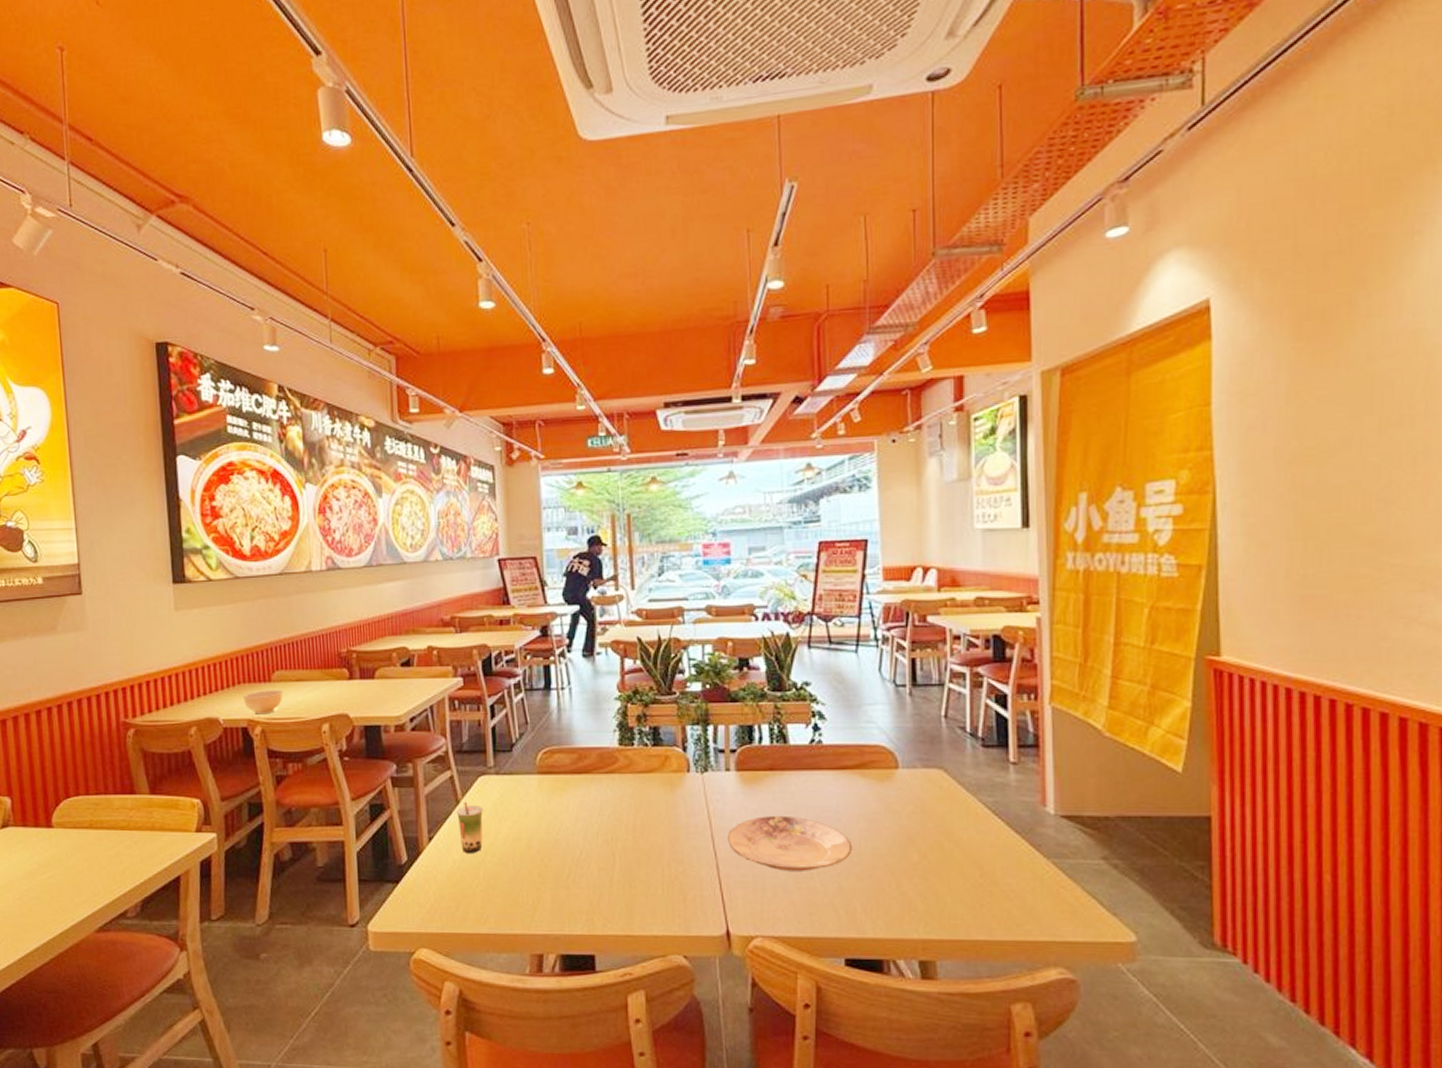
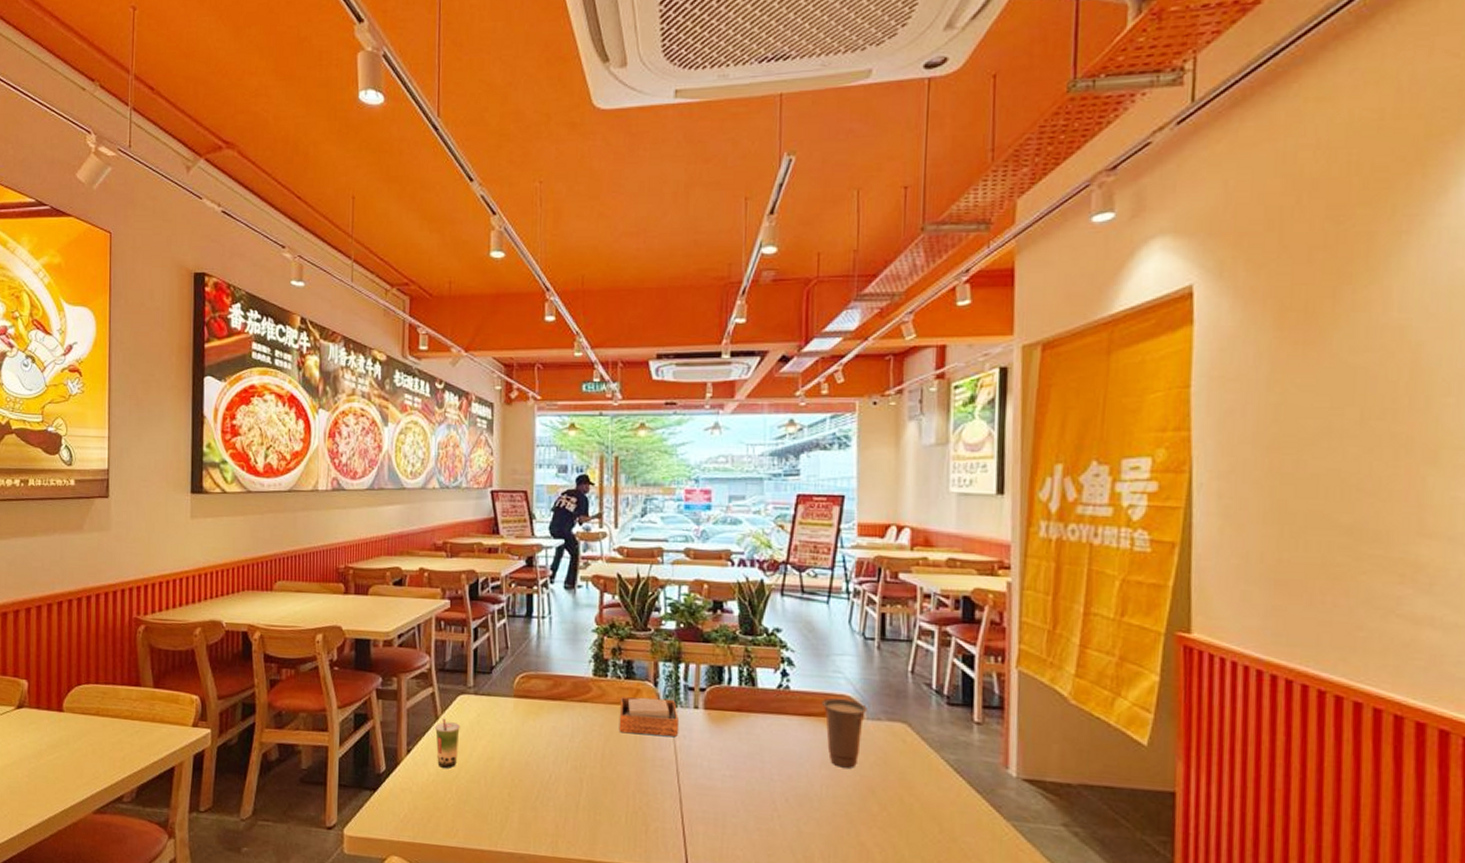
soup bowl: present [242,690,283,715] -> none [245,598,283,621]
napkin holder: none [648,763,710,803] -> present [619,696,678,738]
plate: present [727,815,853,871] -> none [691,755,814,813]
cup: none [855,750,902,819] -> present [821,698,867,768]

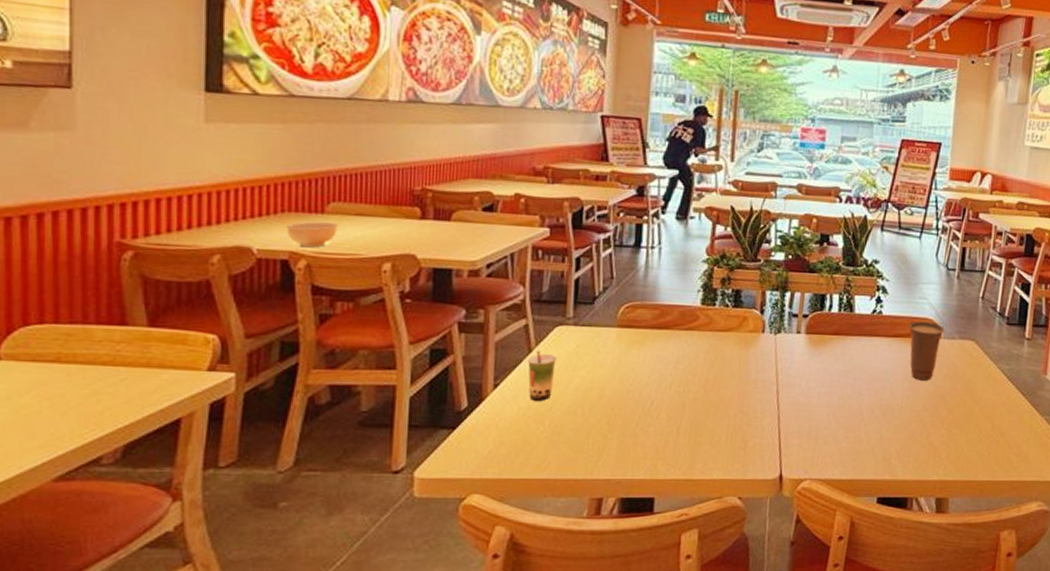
soup bowl: none [245,598,283,621] -> present [285,221,338,248]
napkin holder: present [619,696,678,738] -> none [724,323,782,361]

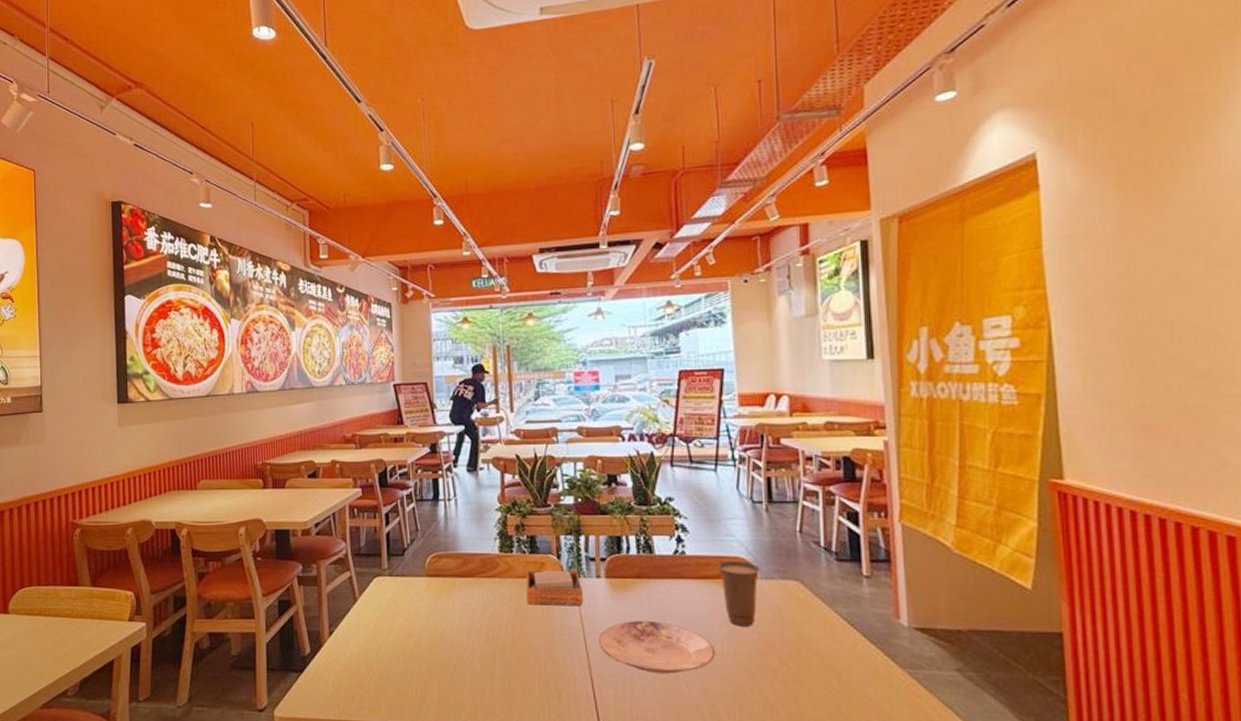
soup bowl: present [285,221,338,248] -> none [172,497,207,518]
beverage cup: present [528,350,557,401] -> none [354,599,378,647]
napkin holder: none [724,323,782,361] -> present [526,569,583,607]
plate: none [790,374,896,423] -> present [598,620,716,674]

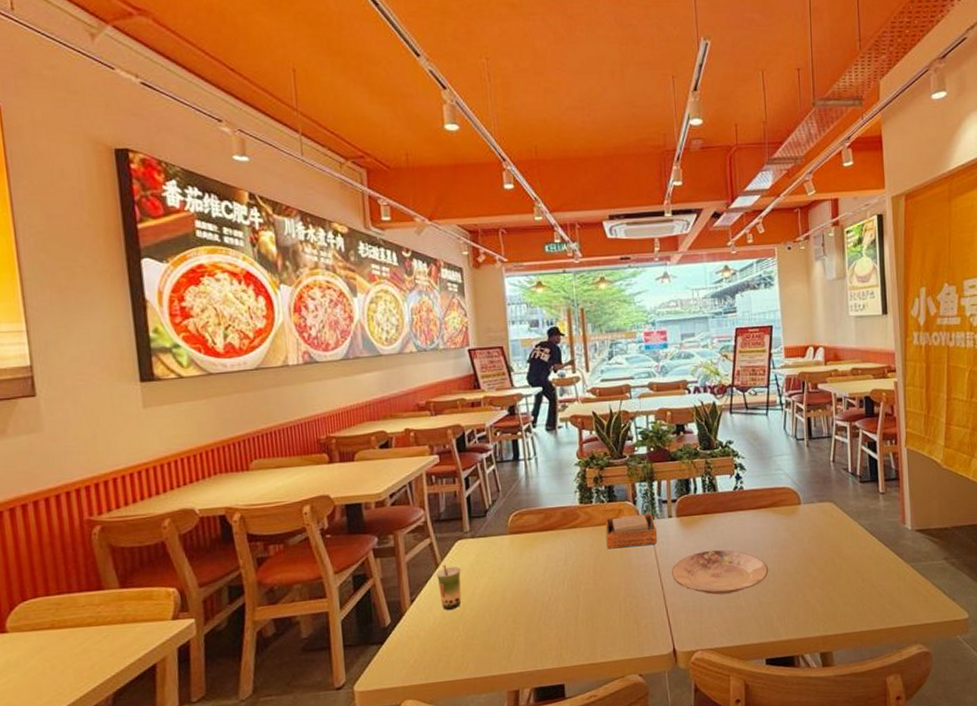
beverage cup: none [354,599,378,647] -> present [436,564,462,610]
cup: present [716,561,761,627] -> none [768,490,803,546]

